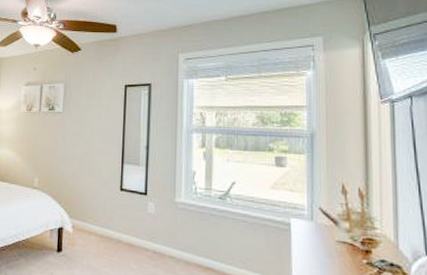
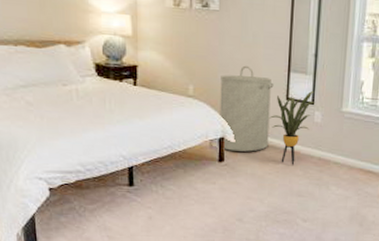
laundry hamper: none [60,159,109,243] -> present [220,65,274,152]
house plant: none [103,181,148,258] -> present [268,90,315,165]

